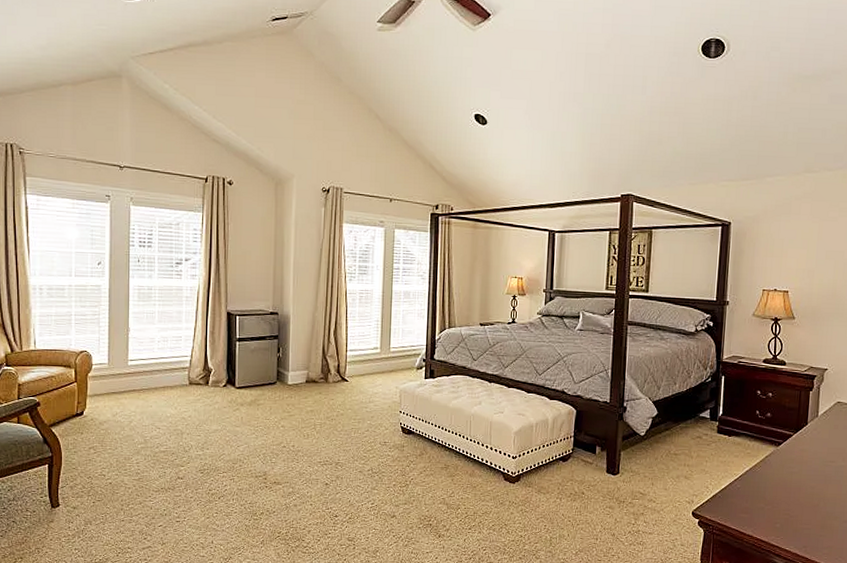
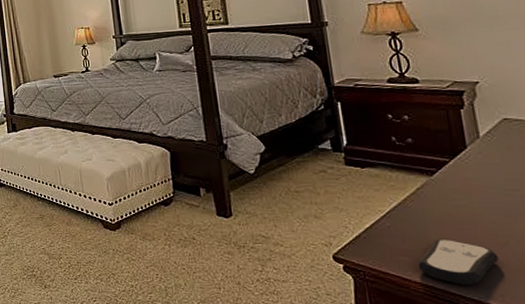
remote control: none [753,499,810,538] -> present [417,238,499,285]

